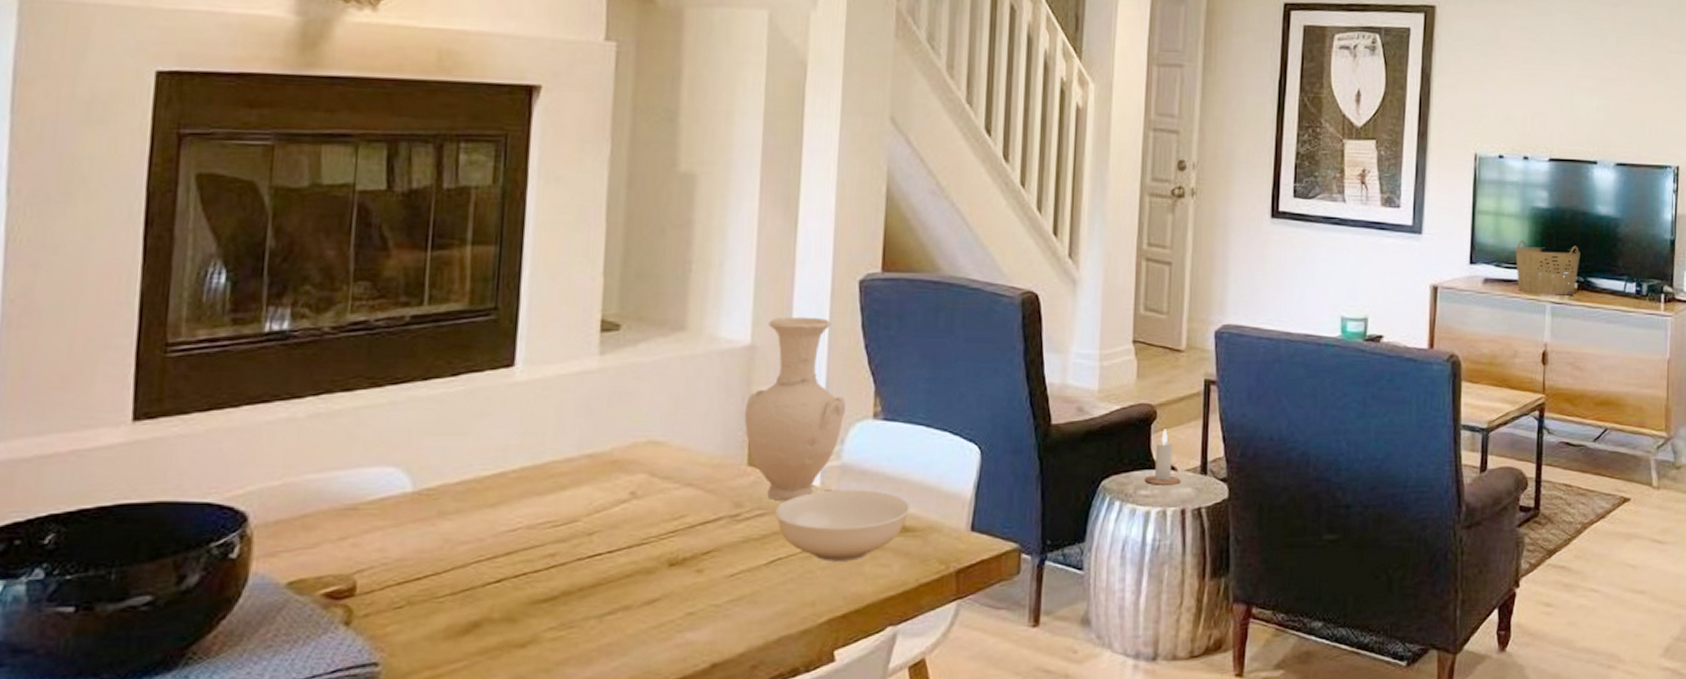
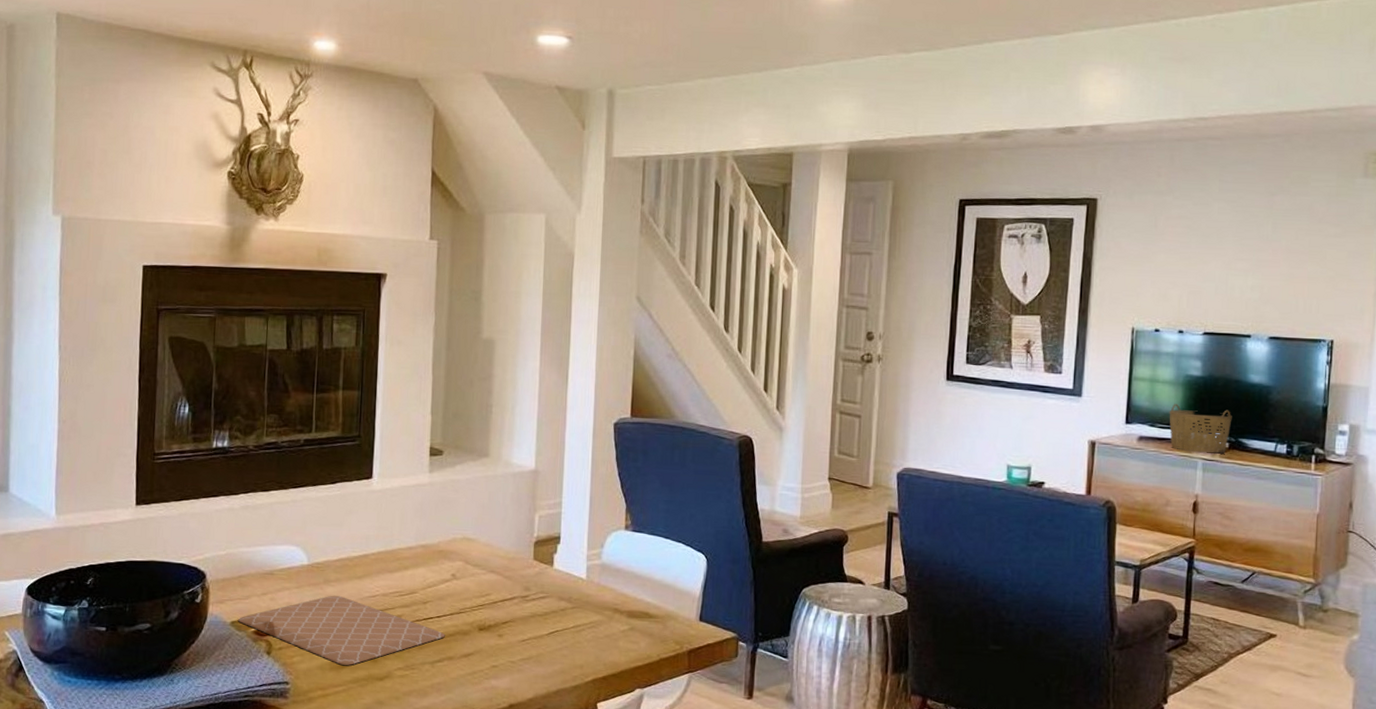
placemat: none [299,532,620,632] -> present [238,595,445,666]
vase: present [744,316,846,502] -> none [530,449,604,589]
bowl: present [775,489,911,561] -> none [554,582,653,637]
candle: present [1144,429,1181,485] -> none [838,550,868,596]

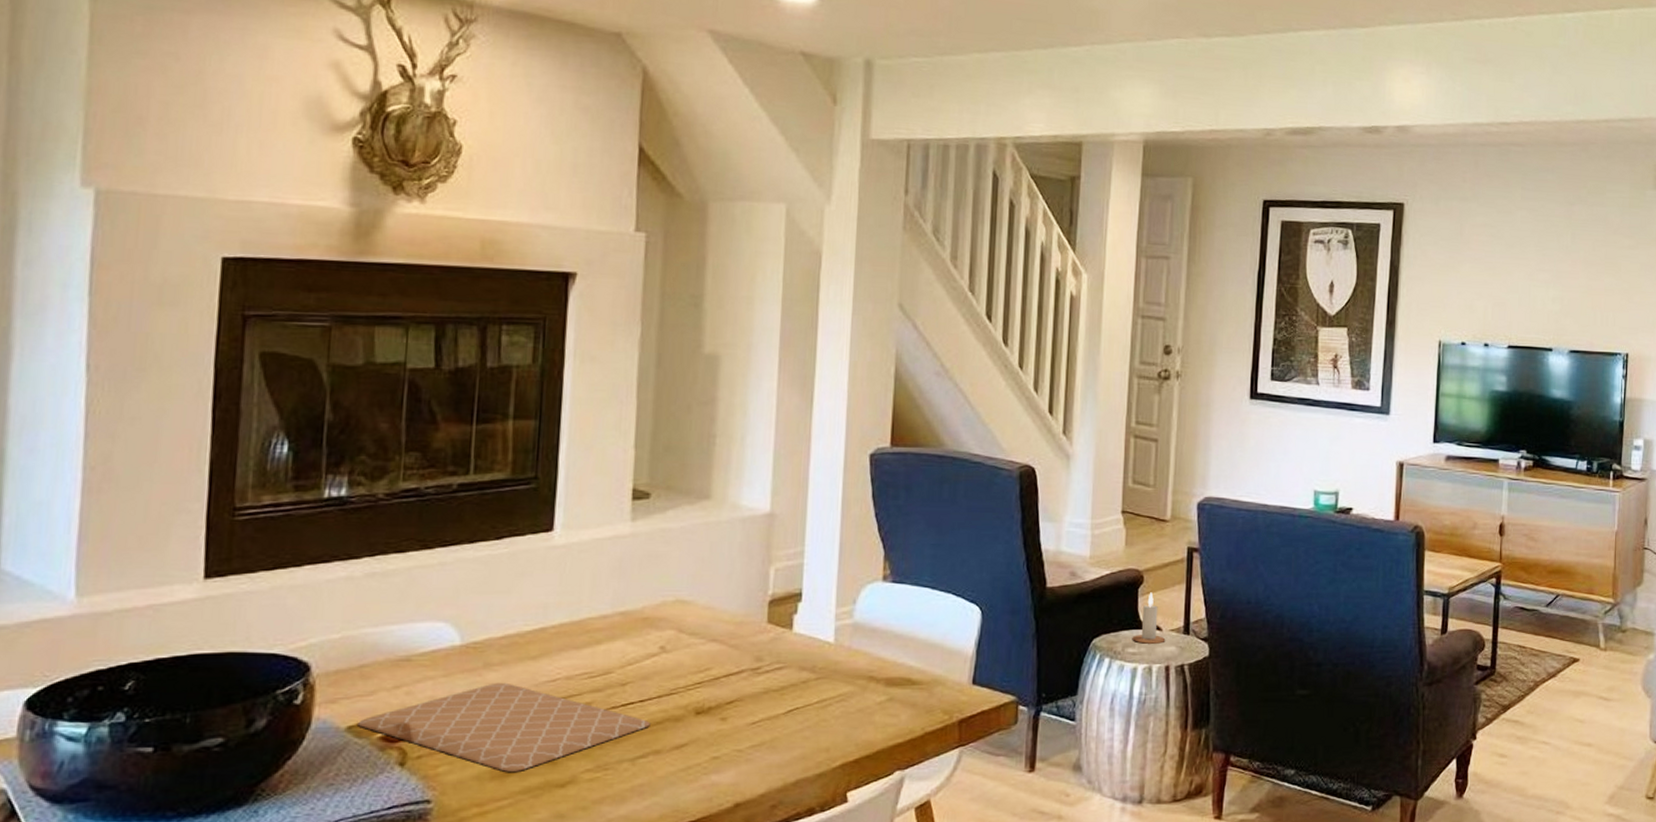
candle: none [838,550,868,596] -> present [1132,592,1166,644]
basket: present [1169,404,1232,455] -> none [1475,421,1536,473]

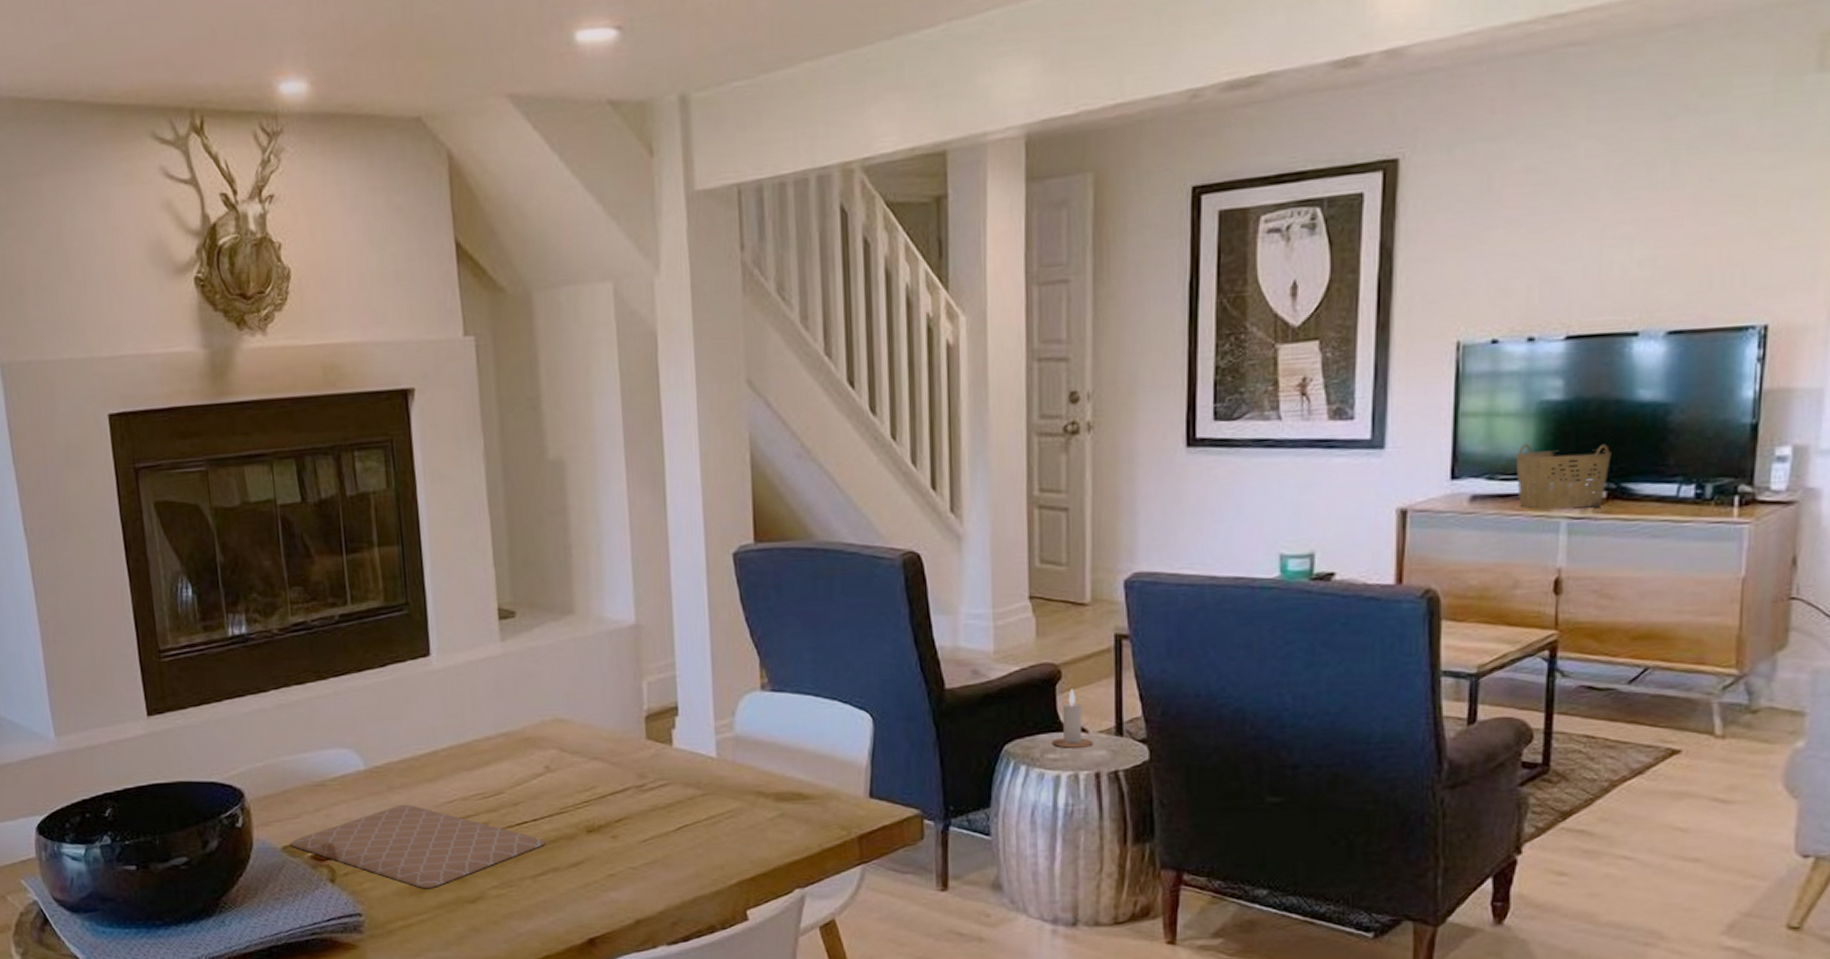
basket: none [1475,421,1536,473] -> present [1515,444,1611,511]

